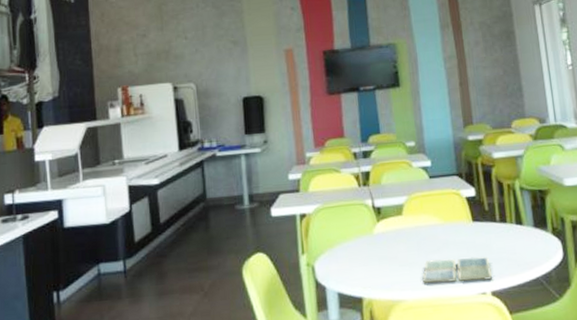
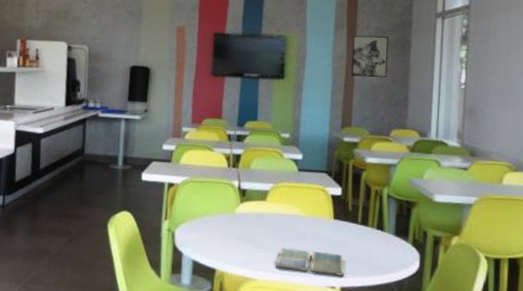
wall art: none [459,30,499,74] -> present [350,35,388,78]

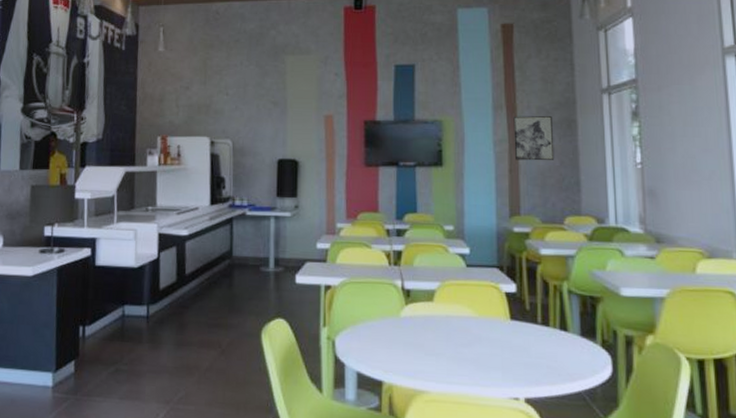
drink coaster: present [275,246,345,276] -> none [449,353,527,385]

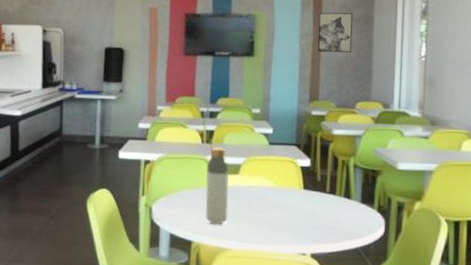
bottle: none [395,270,423,362] -> present [205,147,230,225]

